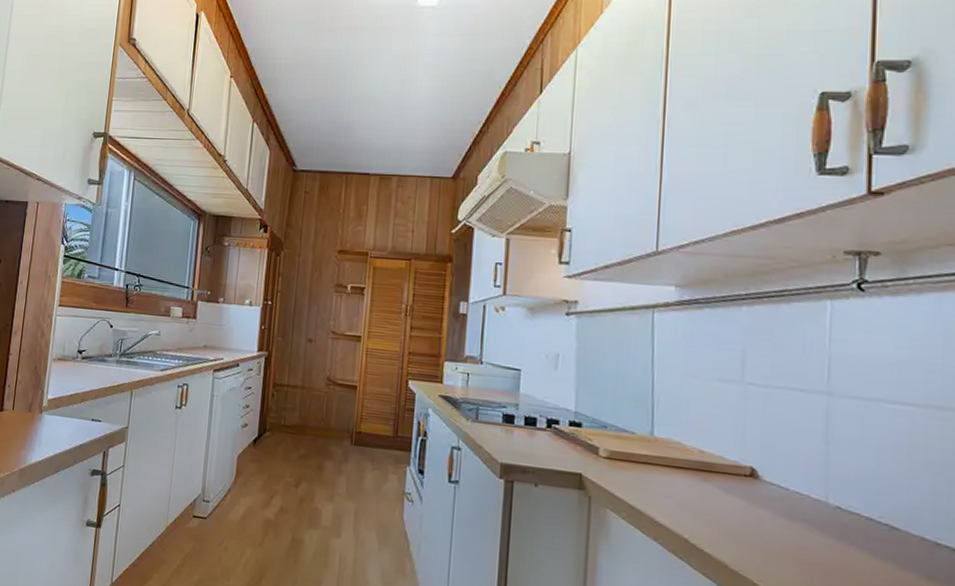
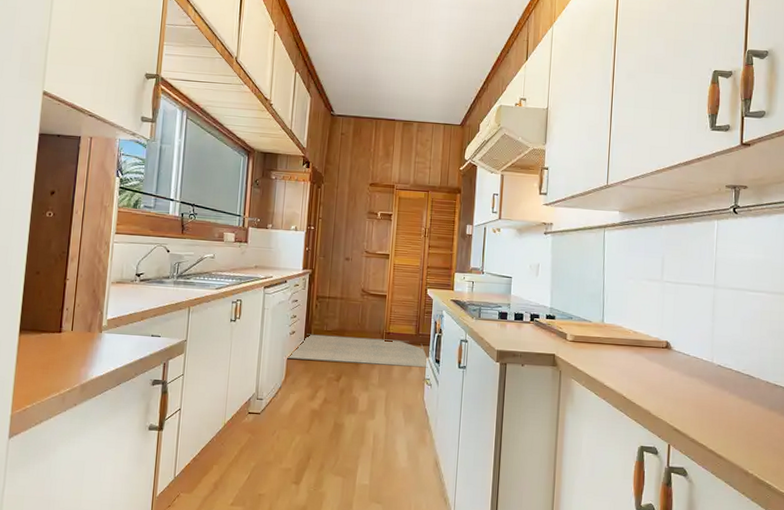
rug: none [239,427,410,480] -> present [288,334,429,368]

